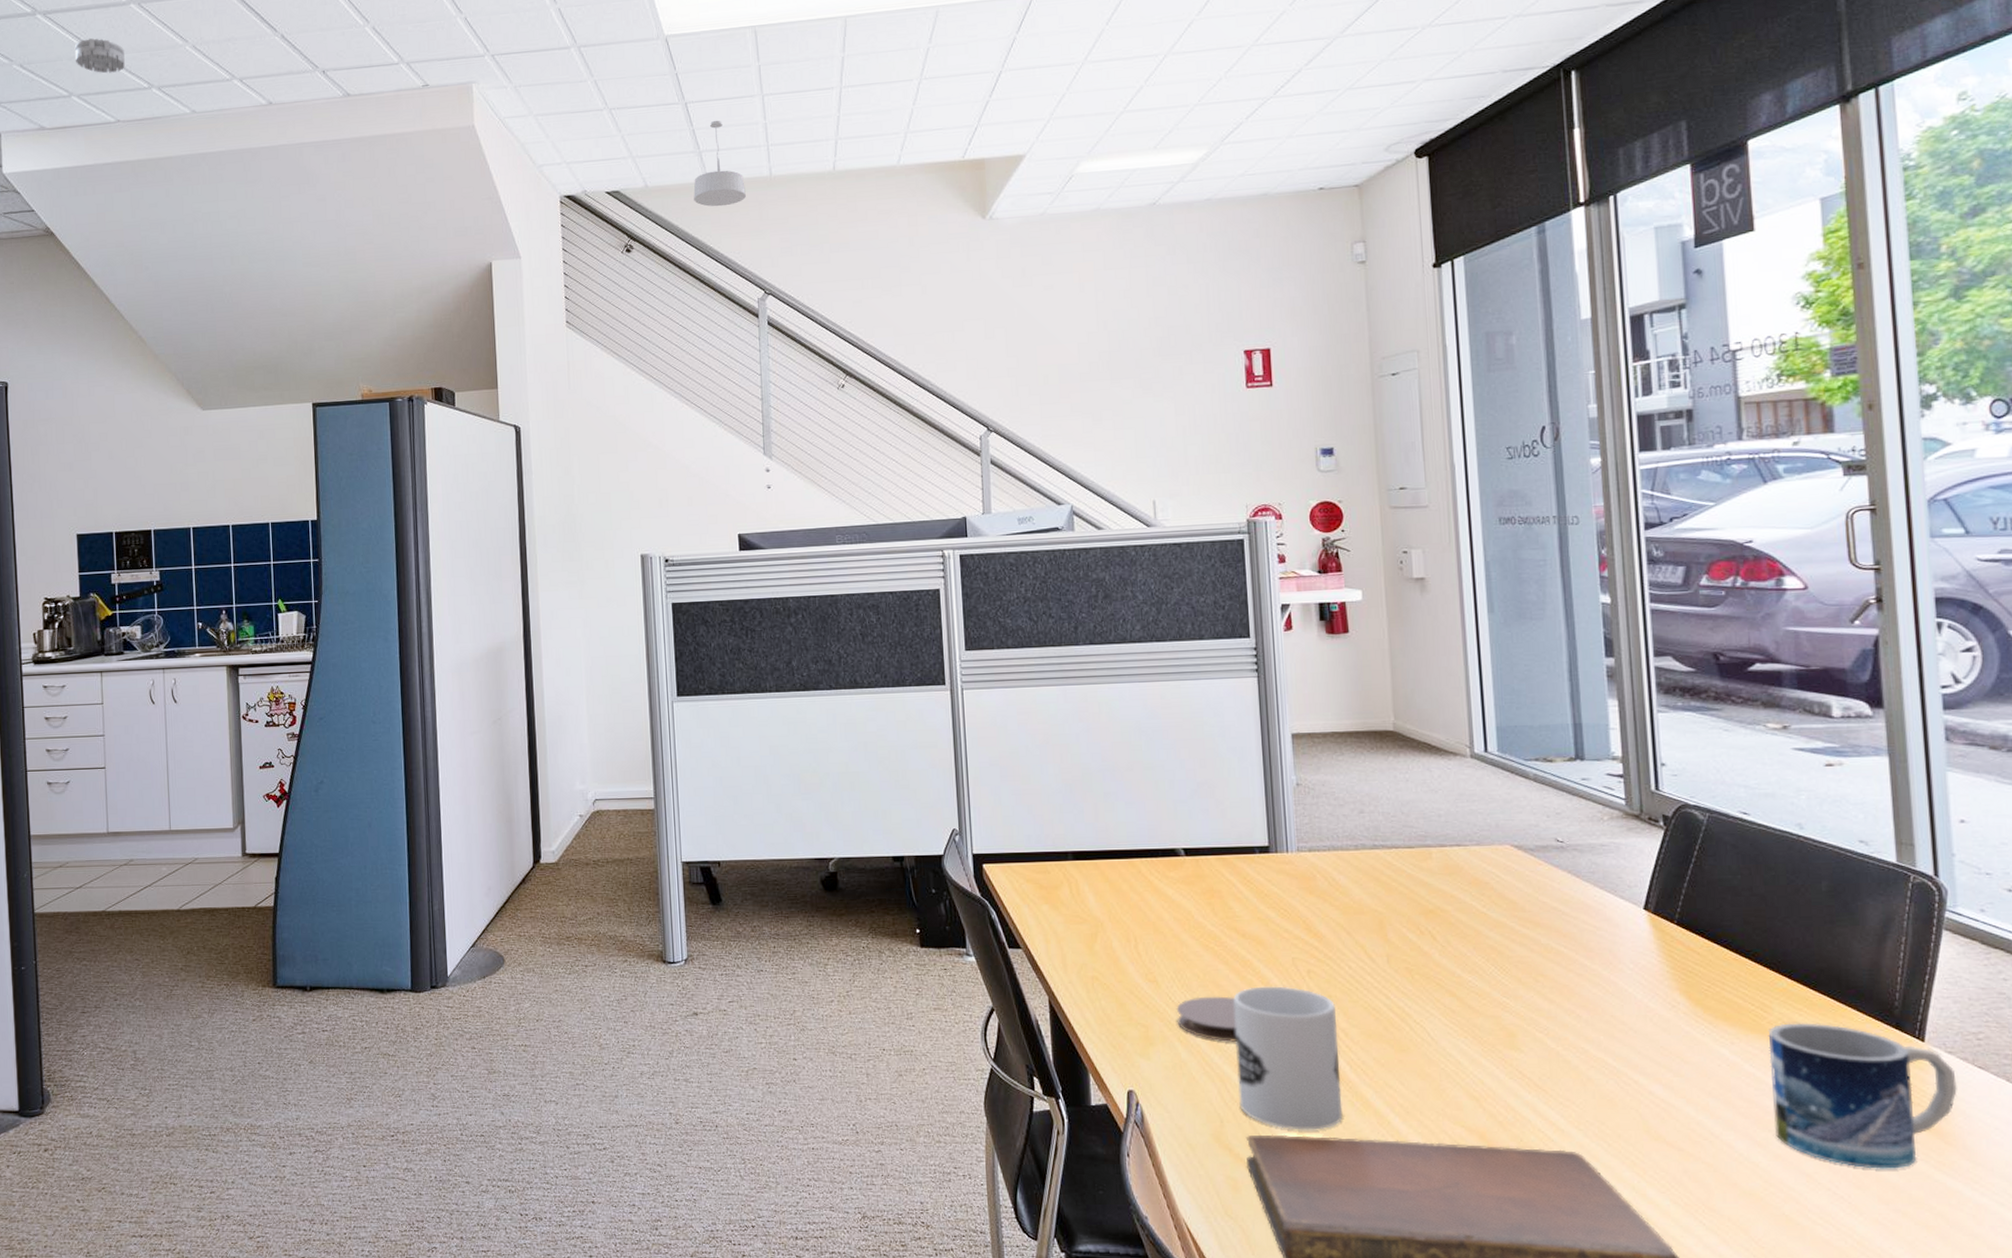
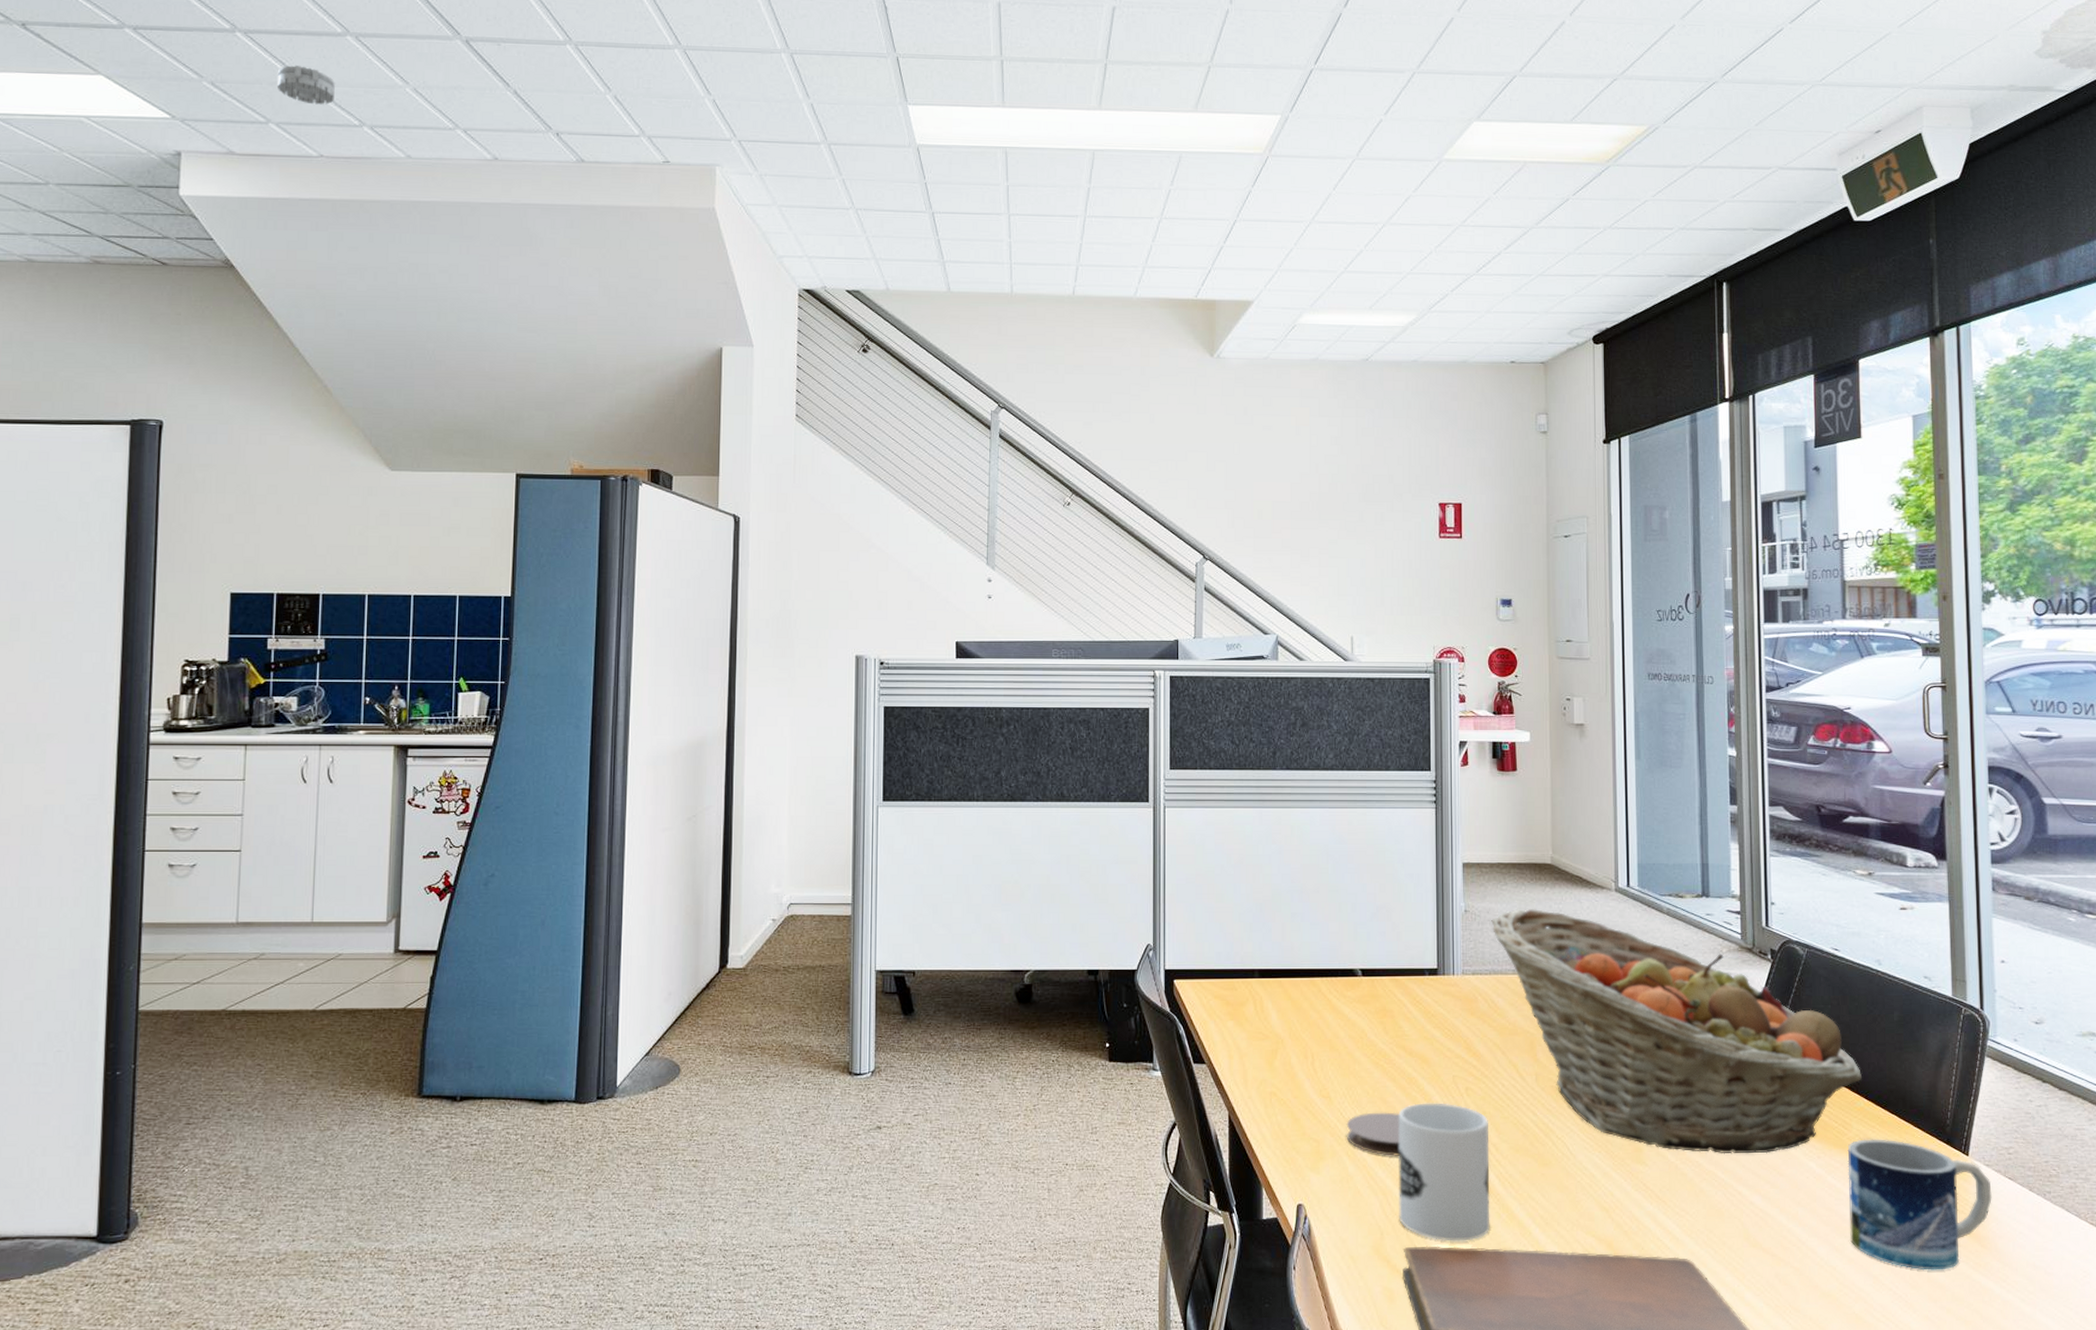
pendant light: present [693,120,746,207] -> none [934,233,986,318]
fruit basket: none [1327,779,1784,1040] -> present [1491,908,1863,1154]

